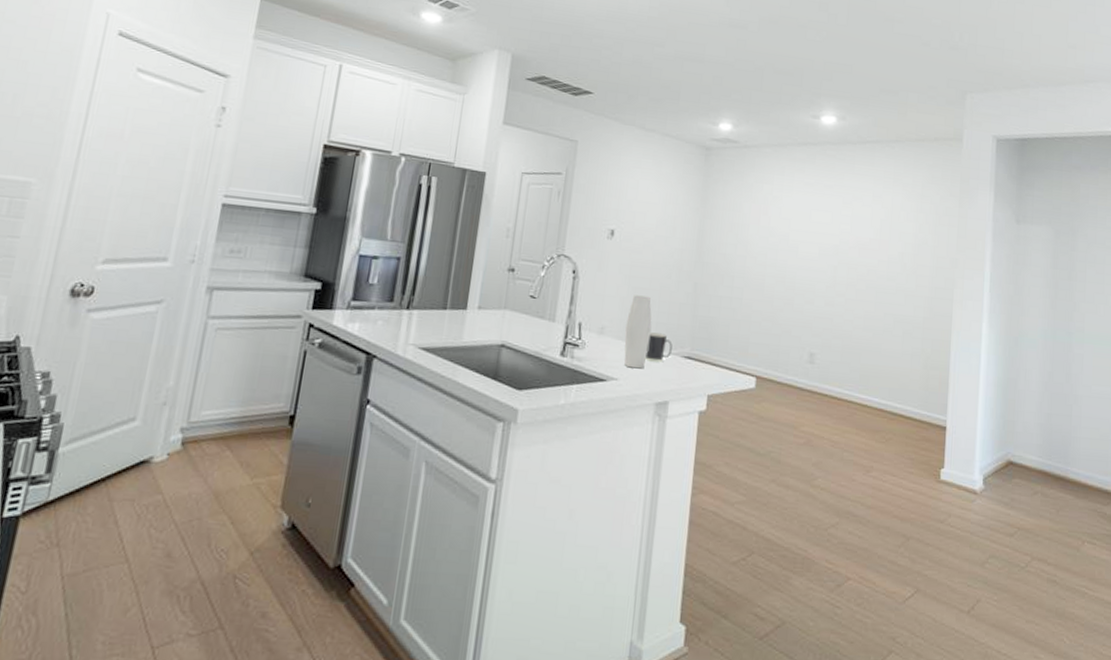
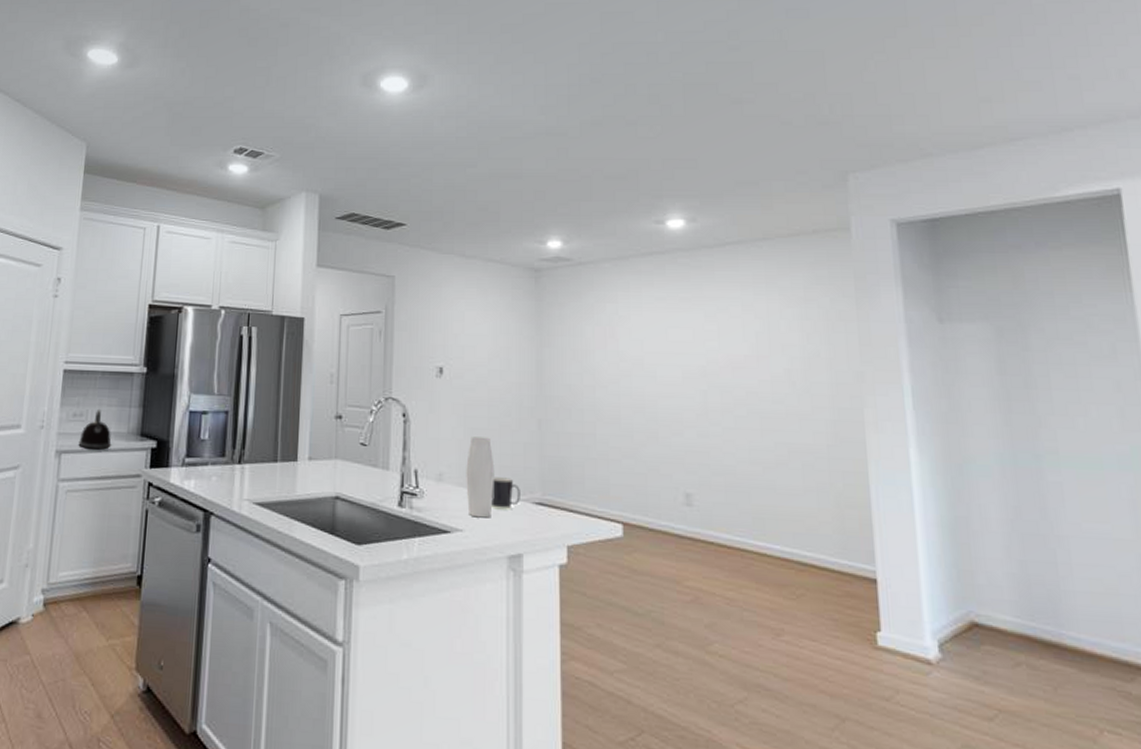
kettle: none [233,246,272,289] -> present [78,408,112,450]

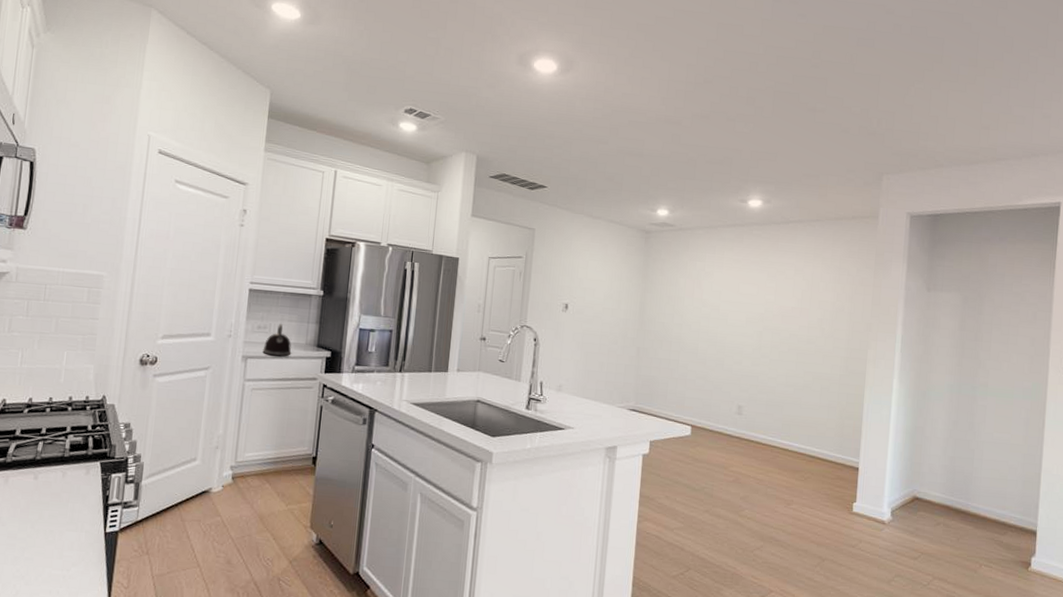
vase: present [466,436,495,518] -> none [579,358,602,420]
mug: present [491,477,520,510] -> none [597,389,619,414]

